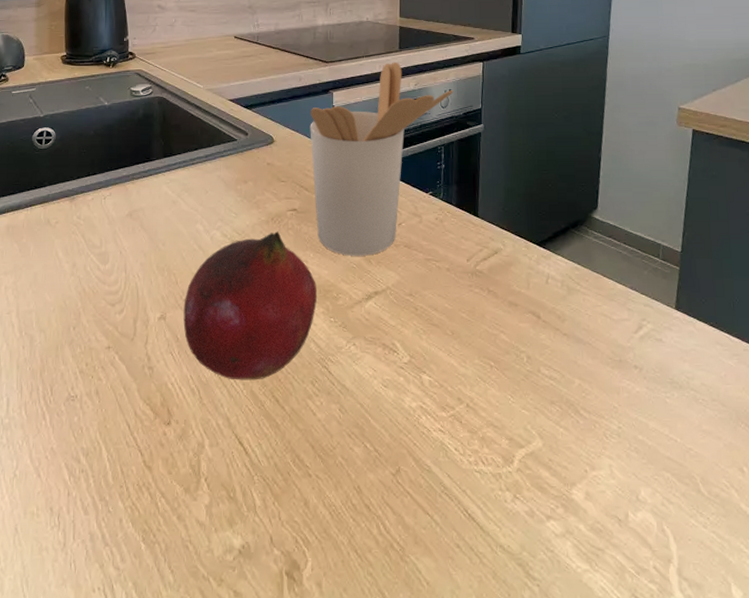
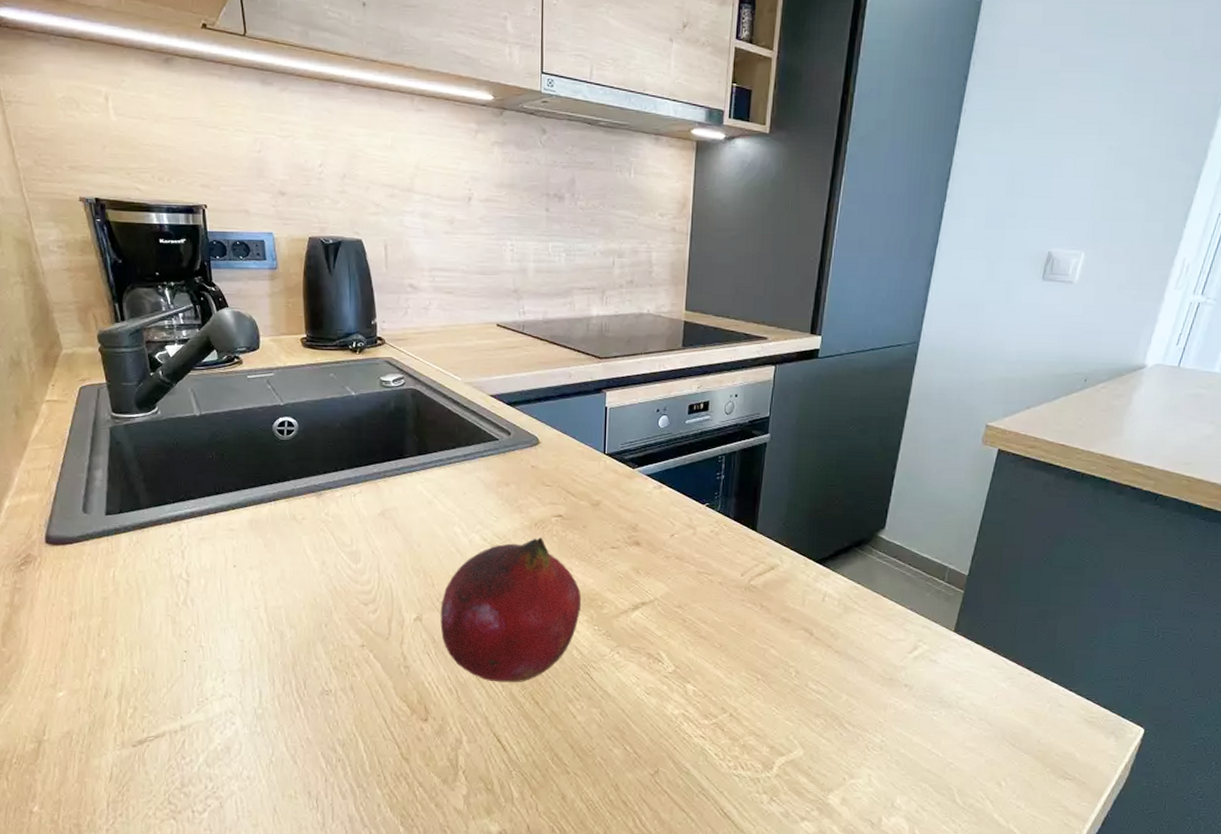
utensil holder: present [310,62,454,256] -> none [579,361,740,566]

